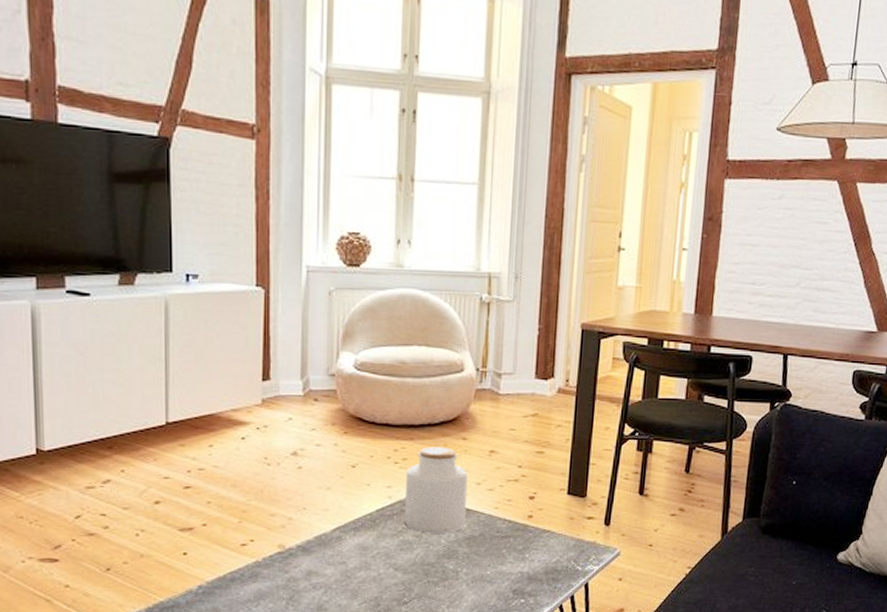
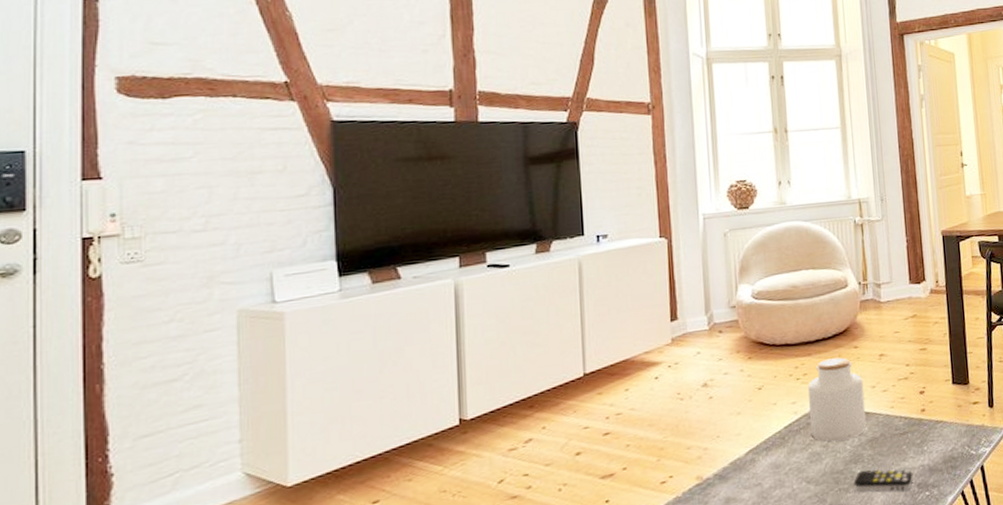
remote control: none [444,567,510,594] -> present [854,469,913,492]

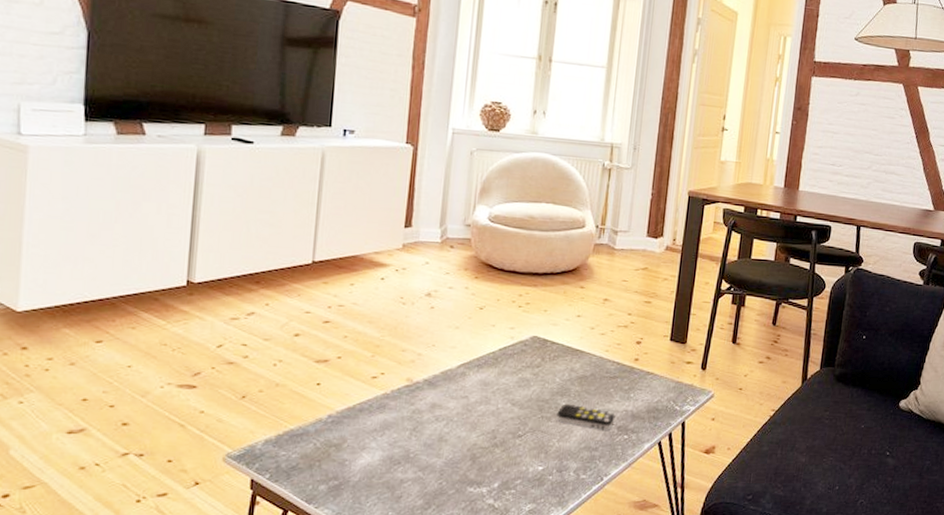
jar: present [808,357,867,442] -> none [523,293,583,372]

